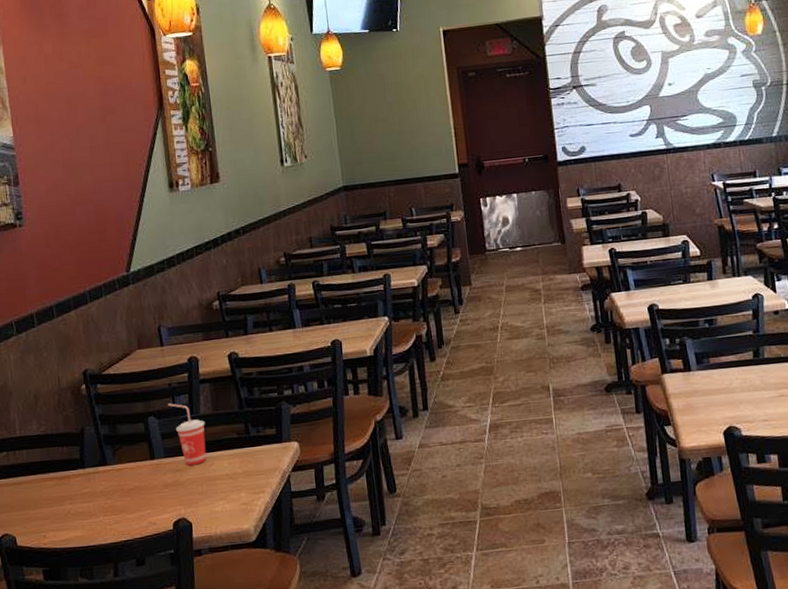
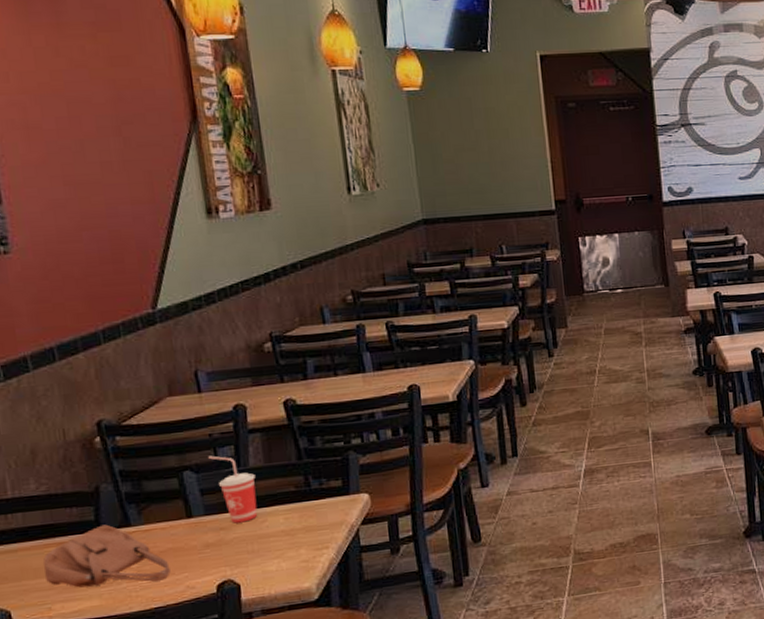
handbag: none [41,463,137,519] -> present [43,524,171,588]

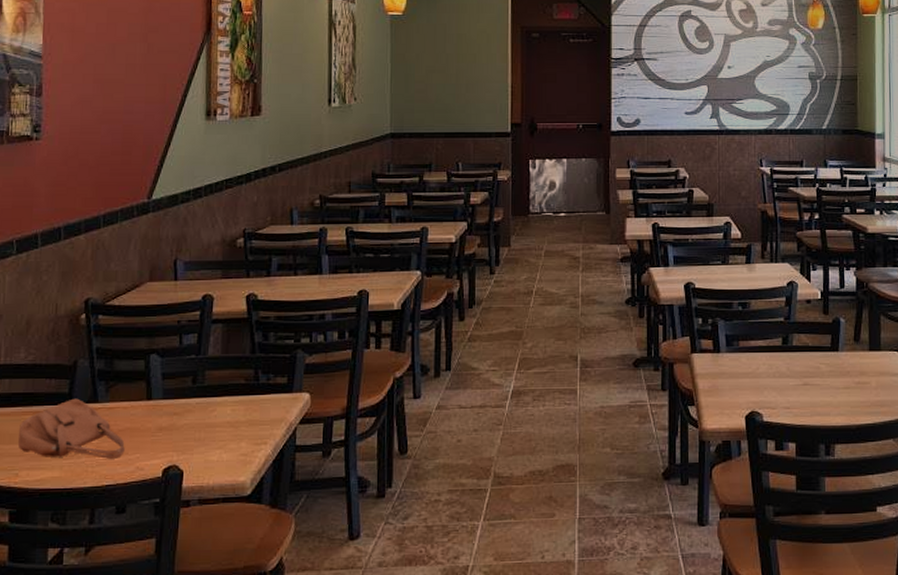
beverage cup: present [208,455,258,524] -> none [174,342,212,410]

